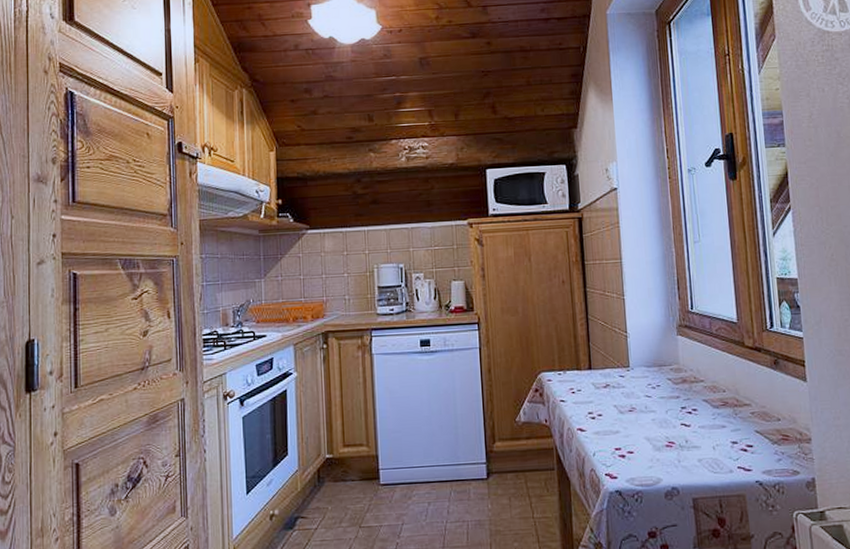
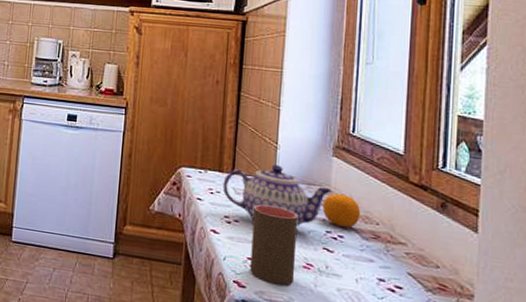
teapot: none [582,353,681,411] -> present [222,164,332,227]
cup: none [614,393,660,469] -> present [250,204,297,285]
fruit: none [675,369,709,400] -> present [323,193,361,227]

